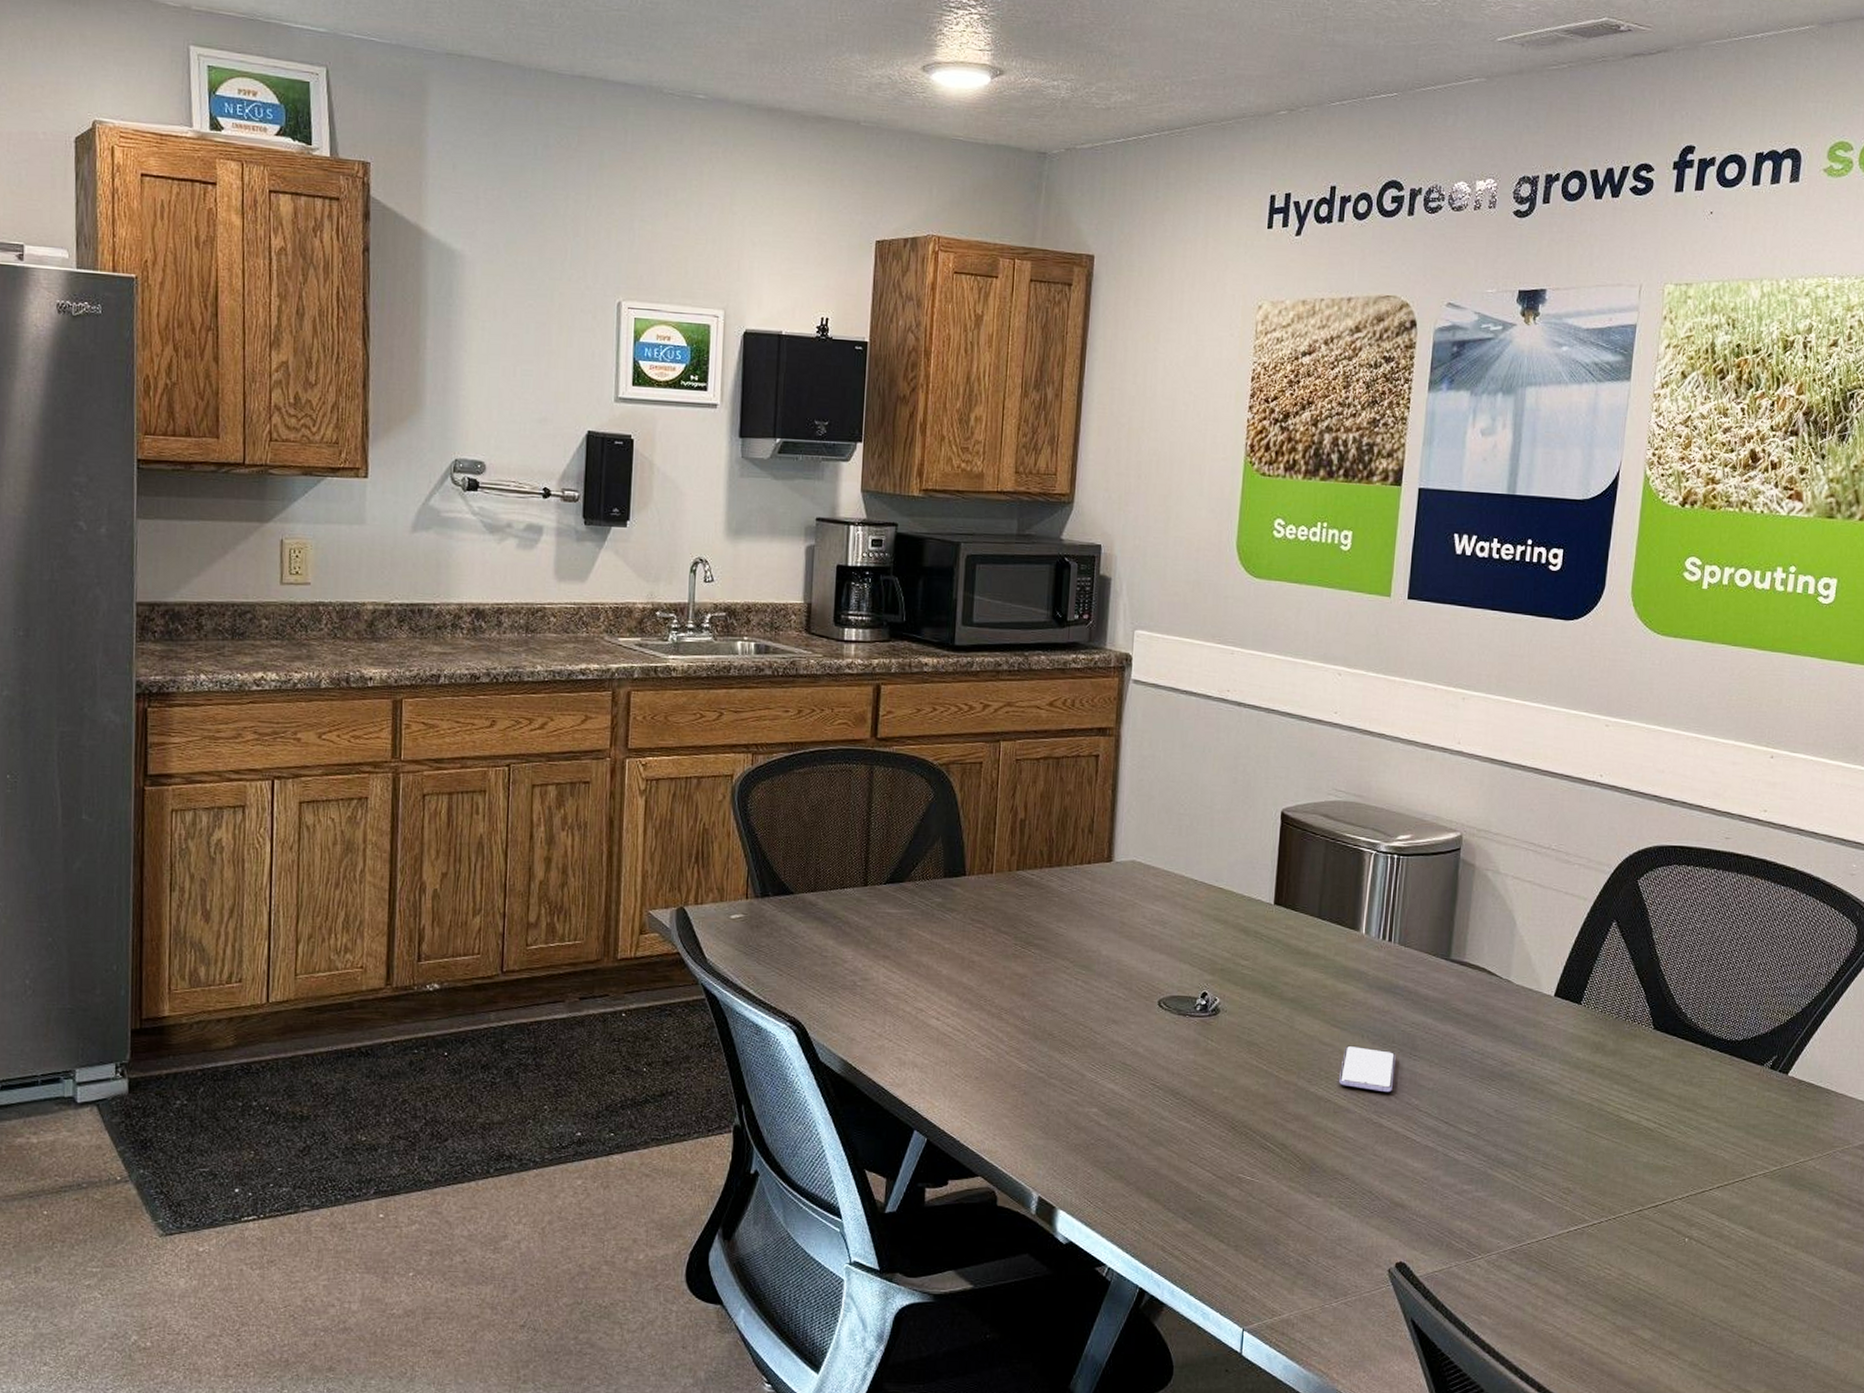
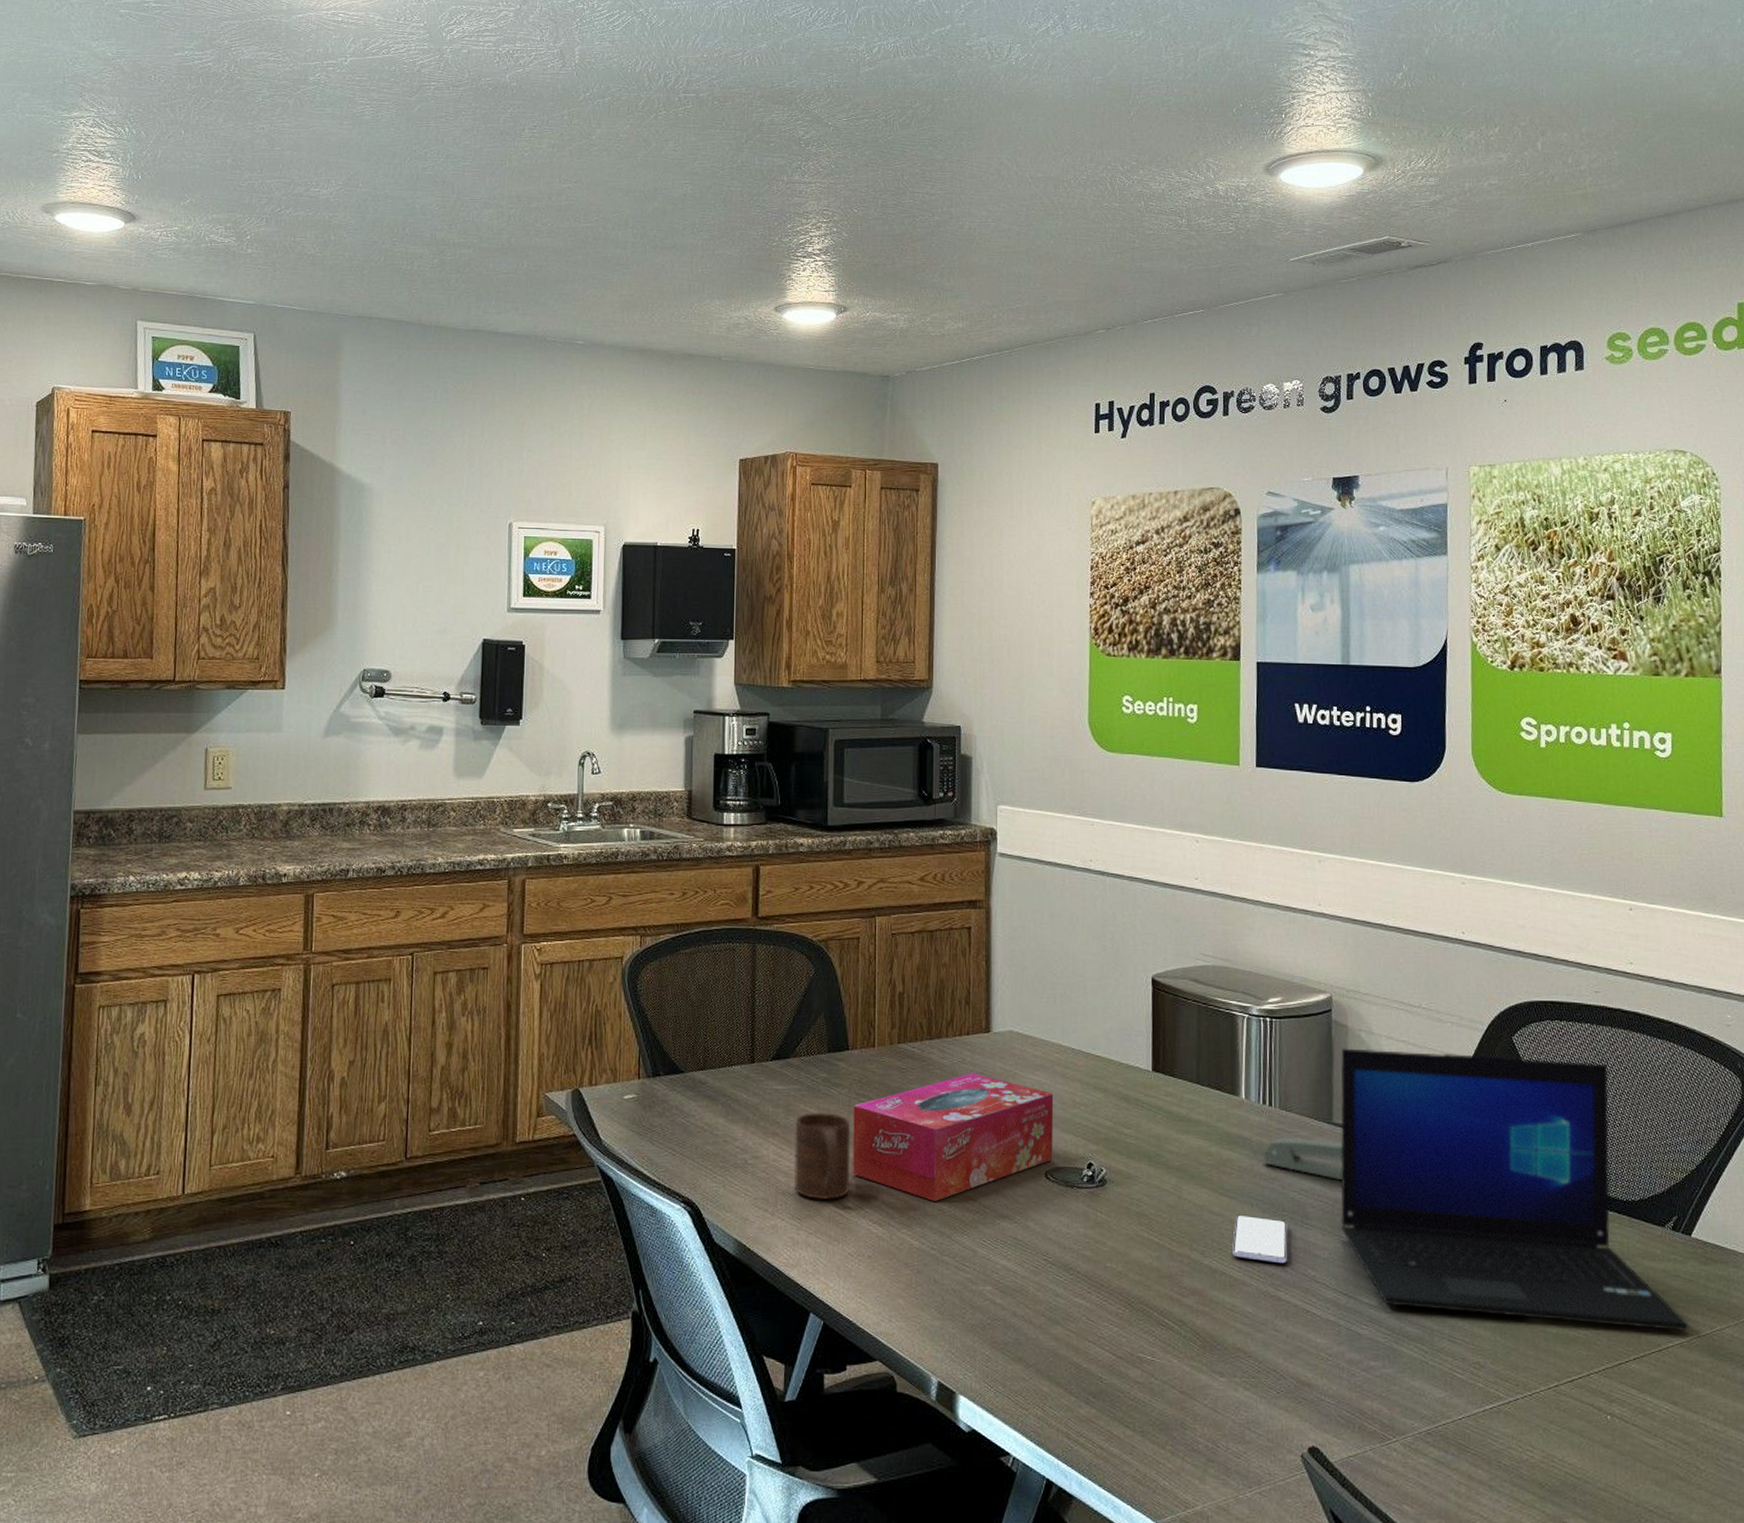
cup: none [903,936,964,1023] -> present [794,1112,851,1201]
tissue box: none [964,901,1173,1026] -> present [853,1073,1054,1201]
stapler: none [1377,972,1458,1014] -> present [1263,1137,1343,1180]
laptop: none [1448,887,1774,1163] -> present [1340,1048,1689,1332]

